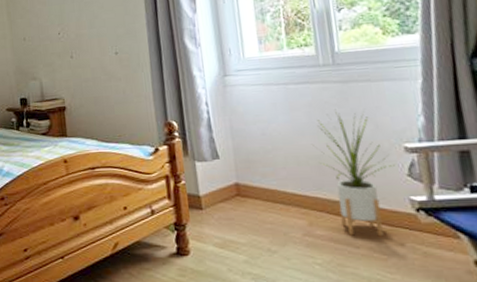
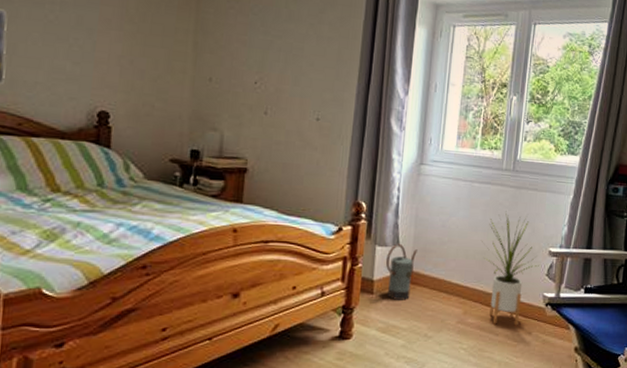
watering can: none [208,157,242,214] -> present [385,243,417,300]

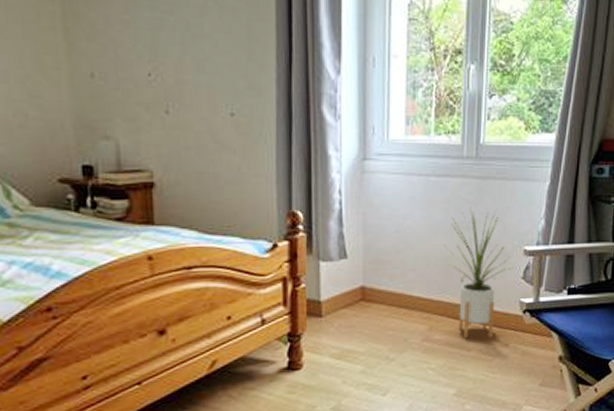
watering can: present [385,243,417,300] -> none [332,256,369,322]

